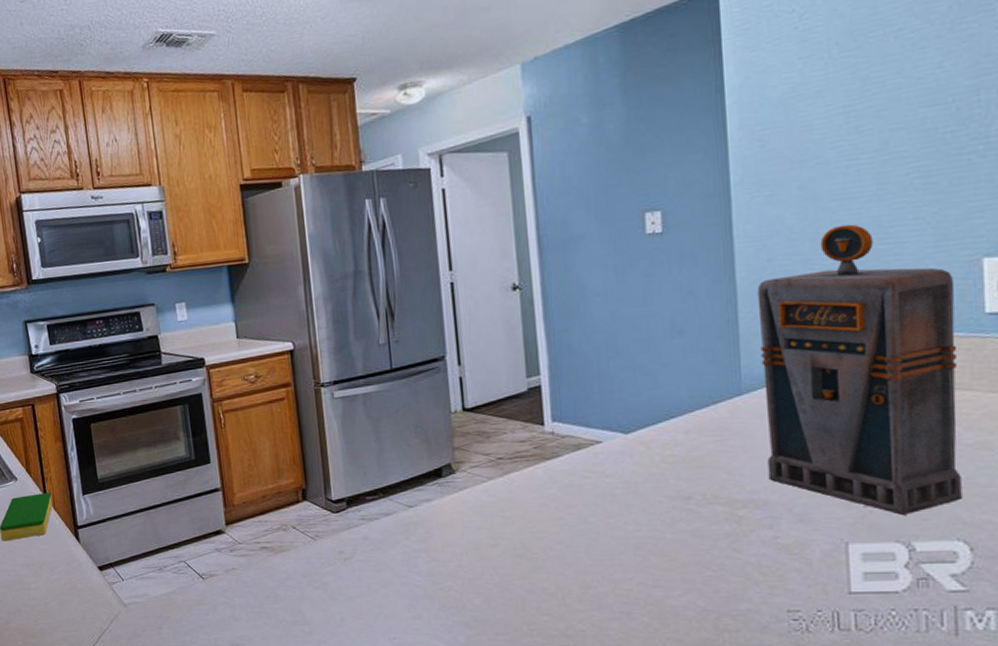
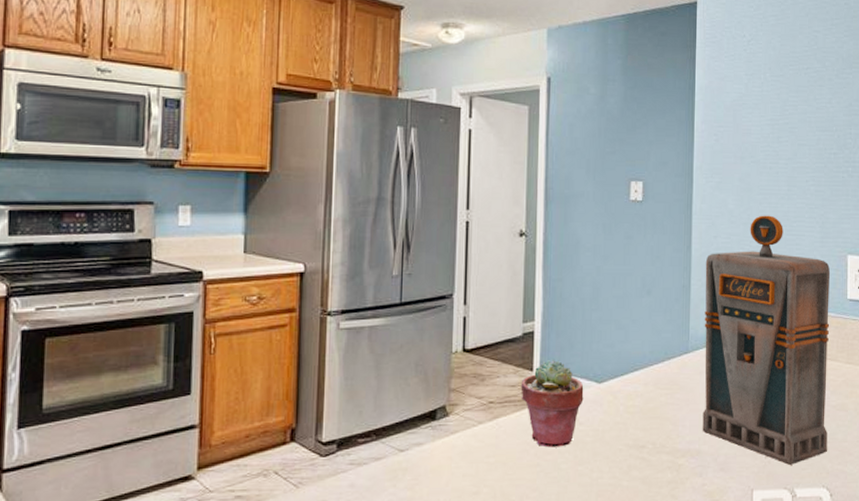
potted succulent: none [531,412,609,501] -> present [521,359,584,448]

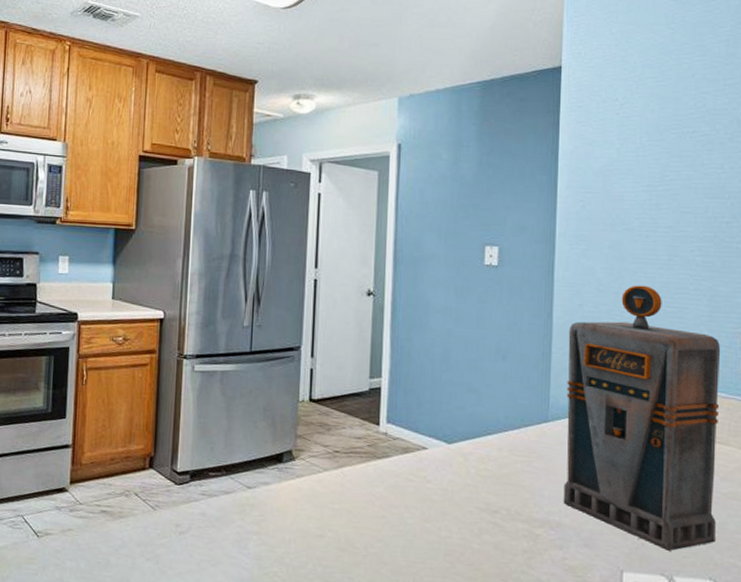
potted succulent: present [521,359,584,448] -> none [366,415,432,502]

